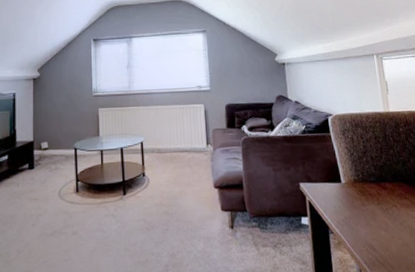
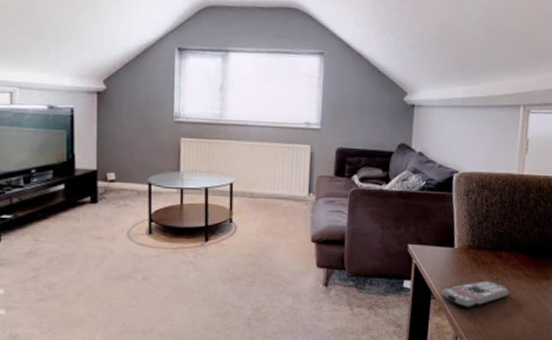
remote control: none [336,212,402,241] -> present [440,280,510,308]

